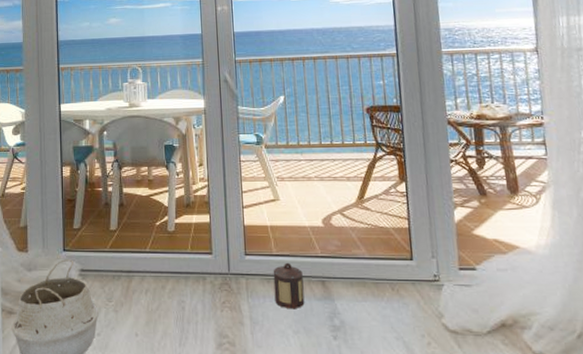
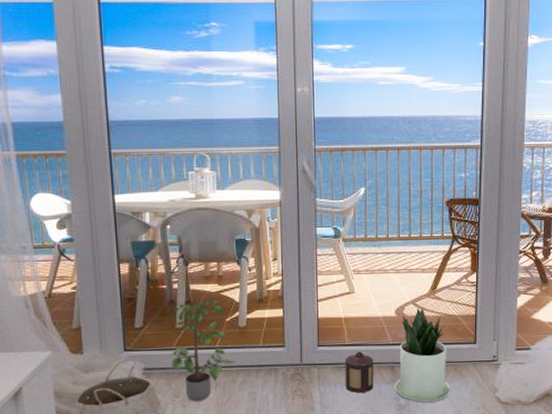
potted plant: none [106,202,165,307] -> present [172,299,236,401]
planter: none [327,219,390,325] -> present [395,308,451,403]

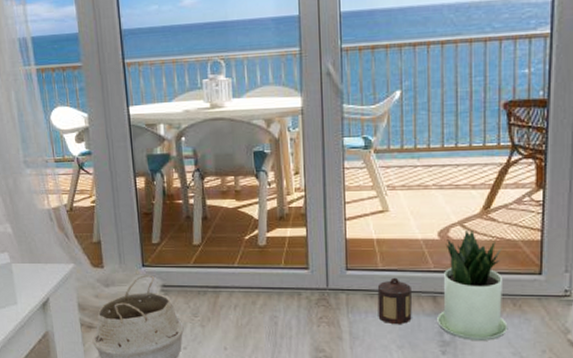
potted plant: present [172,299,236,401] -> none [189,215,256,322]

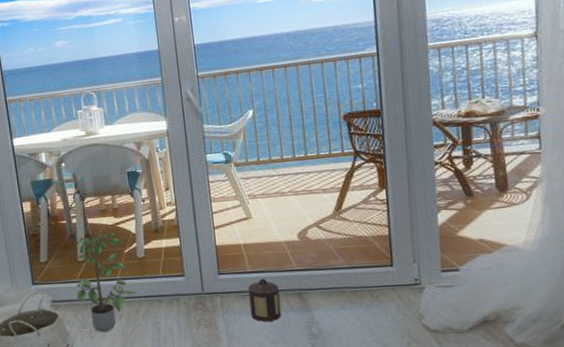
potted plant: none [189,215,256,322] -> present [75,232,138,332]
planter: present [437,231,508,341] -> none [304,230,369,332]

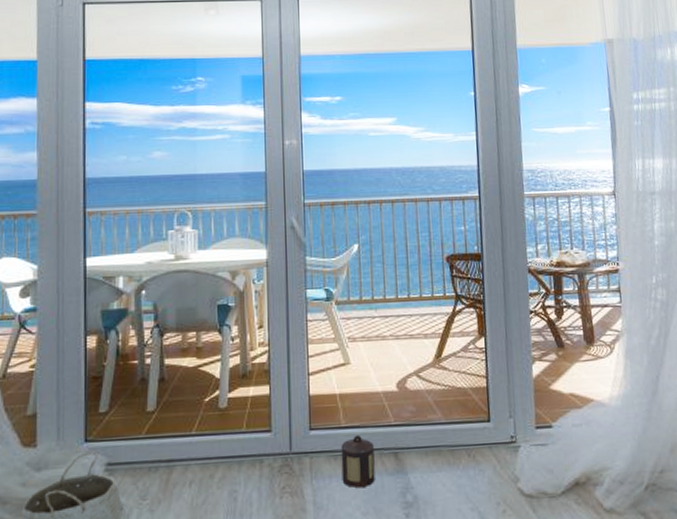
potted plant: present [75,232,138,332] -> none [140,375,215,504]

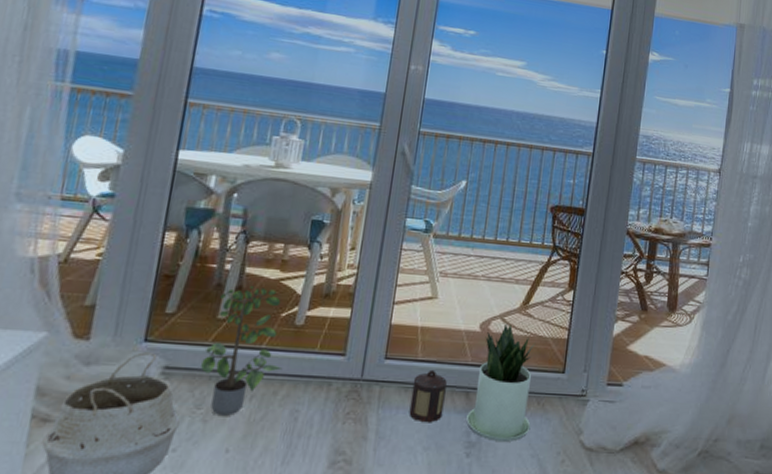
potted plant: none [140,375,215,504] -> present [201,285,283,416]
planter: none [399,380,465,499] -> present [466,324,536,441]

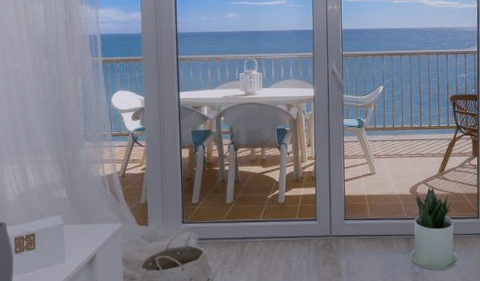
potted plant: present [201,285,283,416] -> none [222,179,276,268]
lantern: present [409,369,447,423] -> none [367,224,392,262]

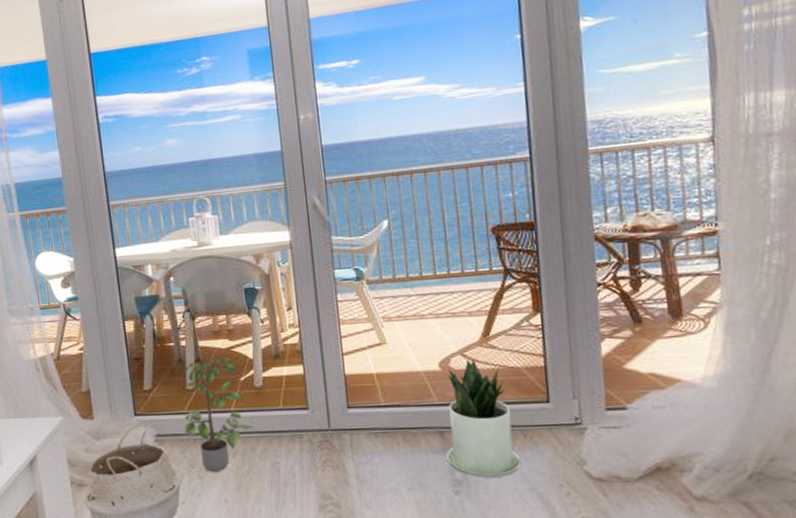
potted plant: none [222,179,276,268] -> present [184,356,255,472]

